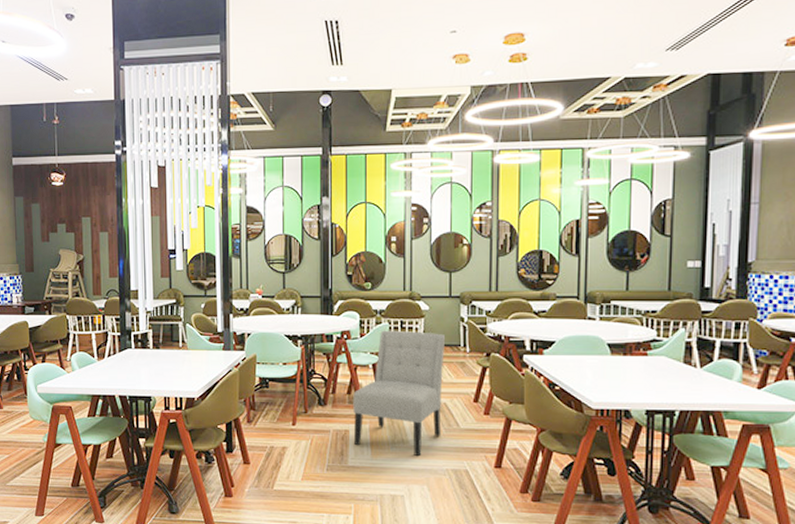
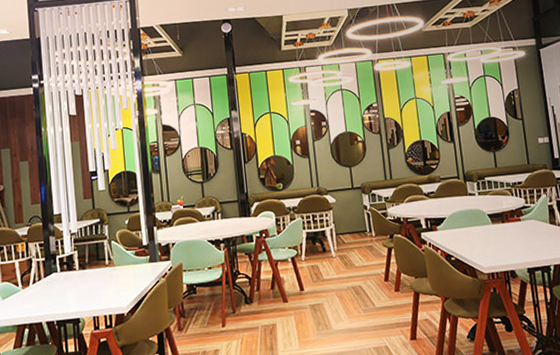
chair: present [353,330,446,456] -> none [276,222,360,340]

